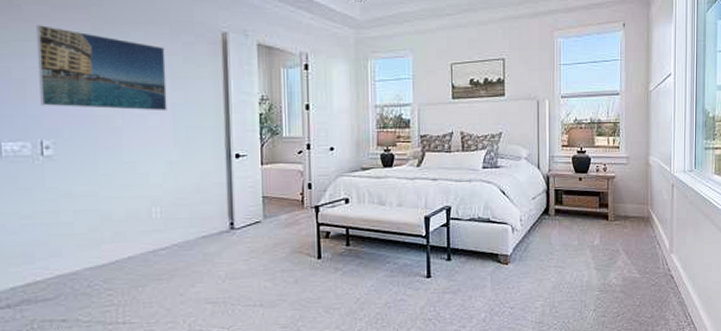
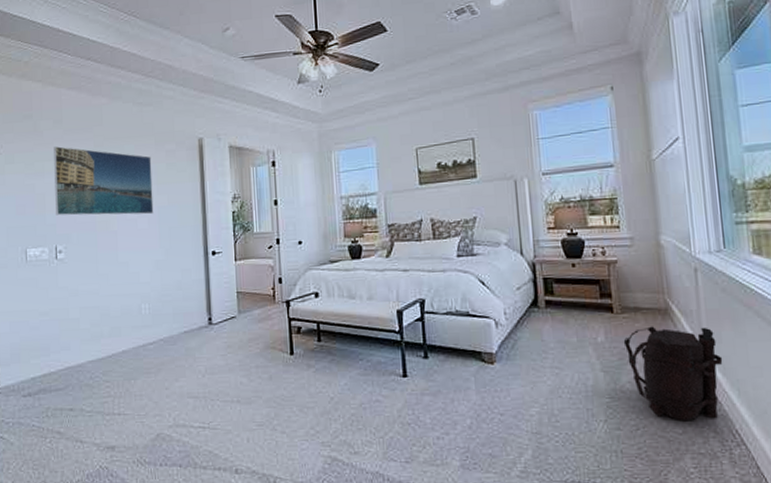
backpack: none [614,231,685,308] -> present [623,326,723,422]

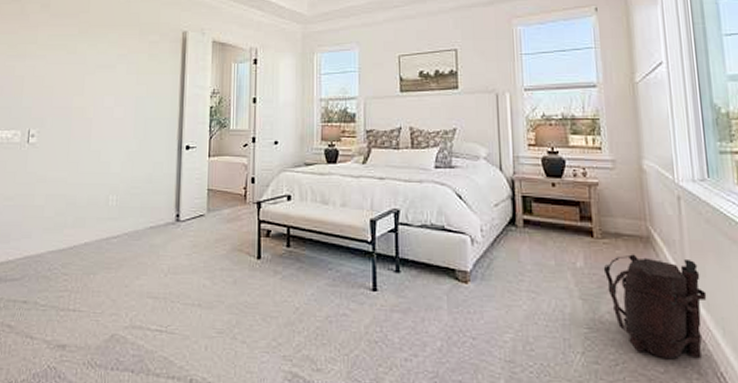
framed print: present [54,146,154,216] -> none [33,30,134,104]

